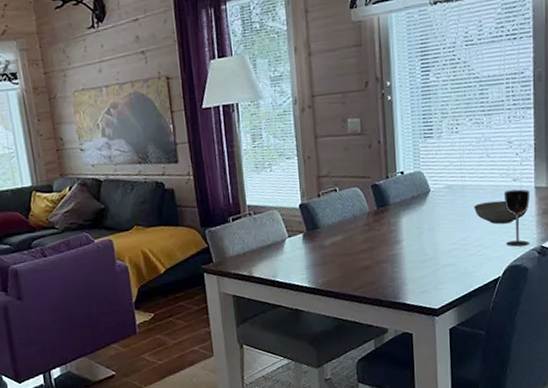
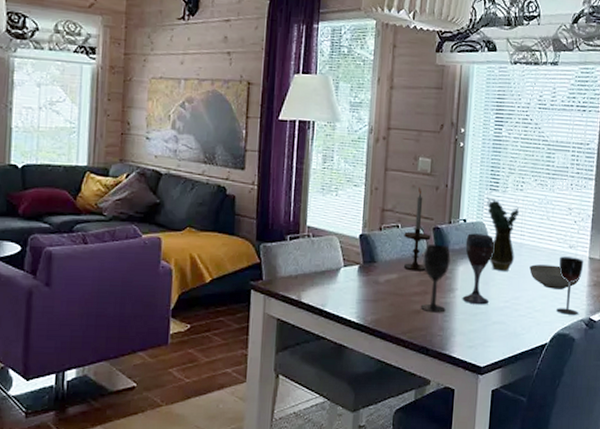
candlestick: none [343,148,370,231] -> present [403,187,431,272]
wine glass: none [365,200,394,266] -> present [421,244,451,313]
cup: none [405,182,437,252] -> present [462,233,494,305]
vase: none [421,145,457,216] -> present [486,196,520,271]

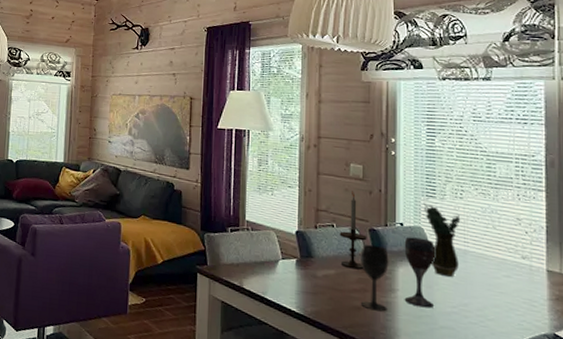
bowl: present [529,264,581,289] -> none [477,272,539,301]
wineglass: present [556,256,584,315] -> none [512,266,542,329]

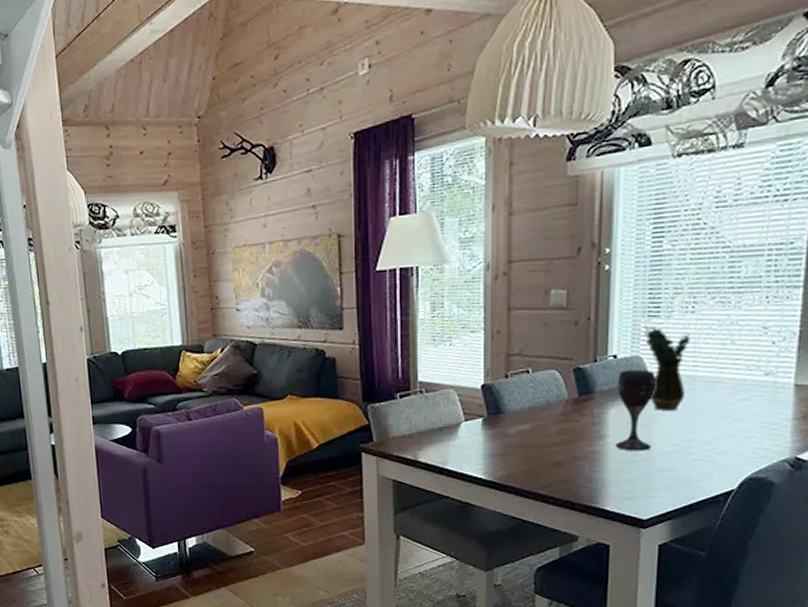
candlestick: present [339,191,367,270] -> none [536,324,571,420]
wine glass: present [360,244,389,312] -> none [562,386,598,463]

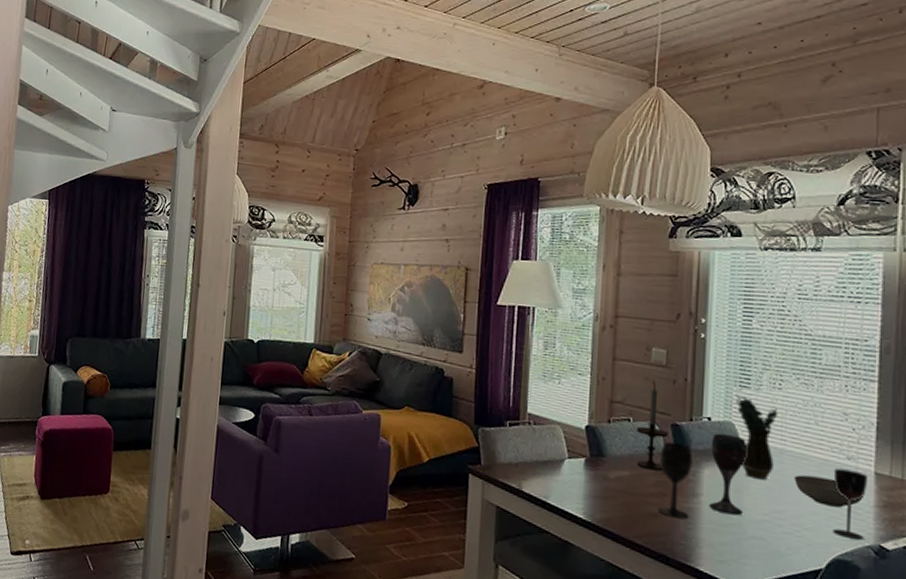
candlestick: none [536,324,571,420] -> present [636,379,669,472]
wine glass: none [562,386,598,463] -> present [659,441,693,519]
bowl: none [707,398,783,427] -> present [794,474,865,508]
wineglass: none [747,386,788,455] -> present [833,468,869,540]

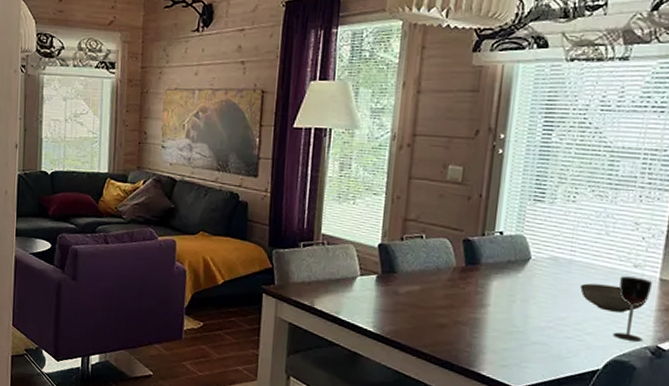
candlestick: present [636,379,669,472] -> none [427,197,460,285]
wine glass: present [659,441,693,519] -> none [446,256,483,329]
cup: present [708,433,747,516] -> none [495,247,537,324]
vase: present [735,394,778,480] -> none [528,208,570,289]

